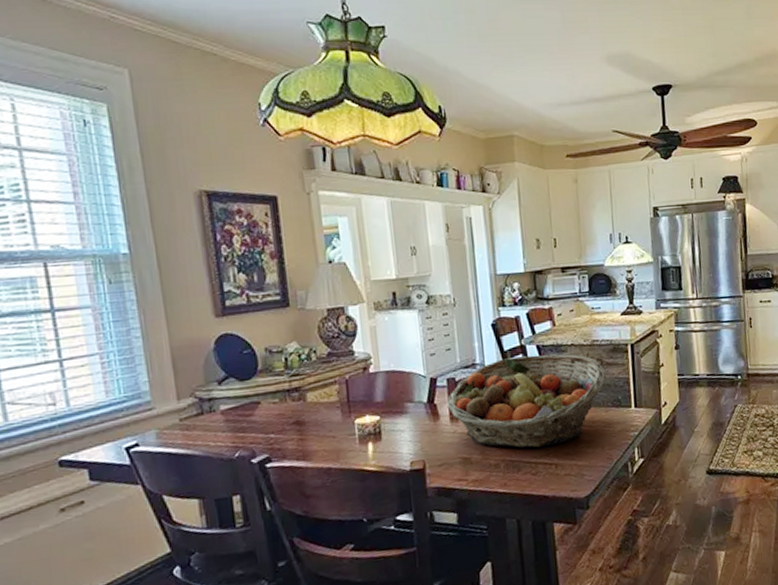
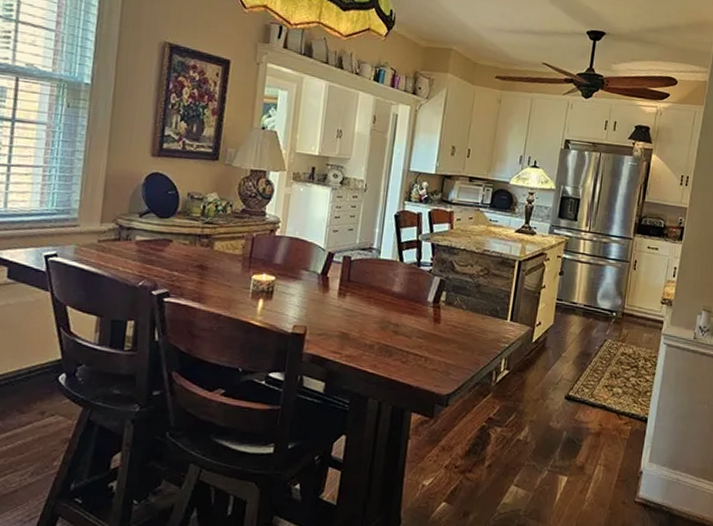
fruit basket: present [447,354,605,449] -> none [337,248,490,339]

